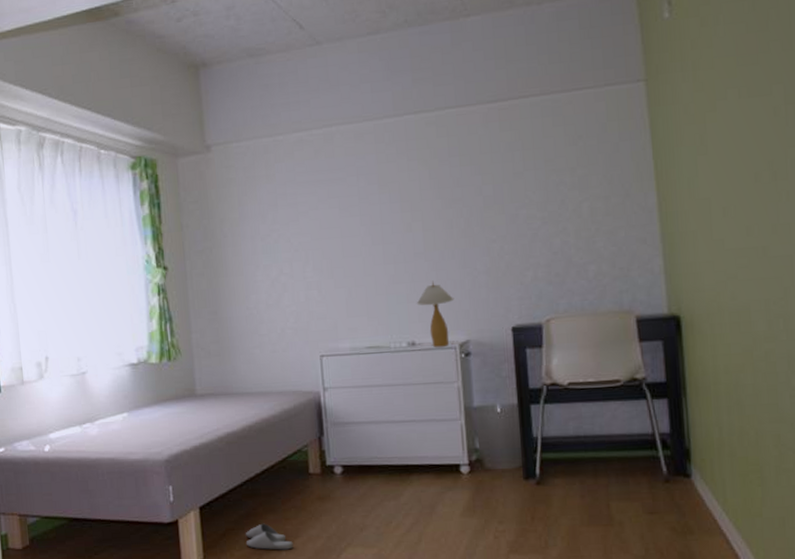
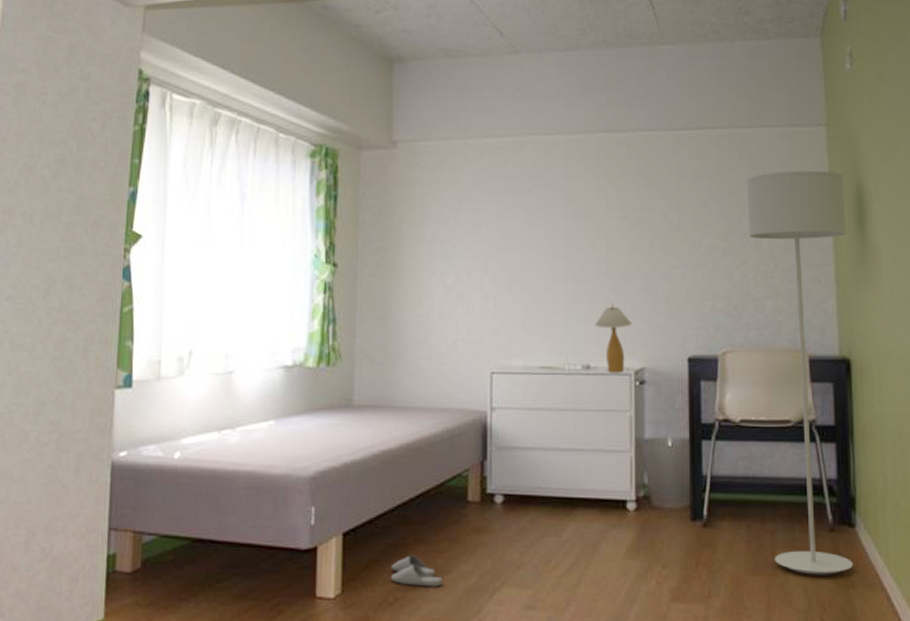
floor lamp: none [562,128,691,524] -> present [746,170,854,575]

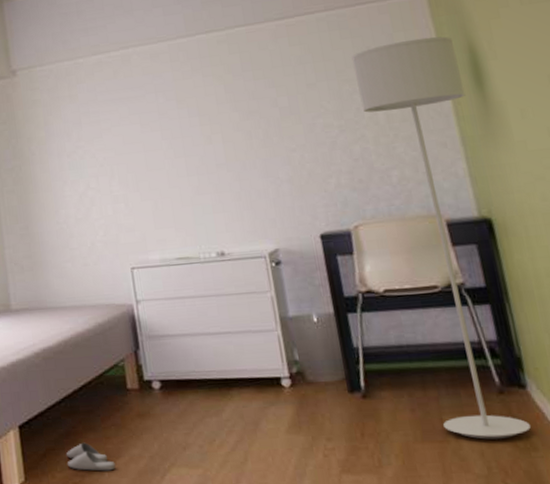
table lamp: present [594,302,633,374] -> none [222,190,260,258]

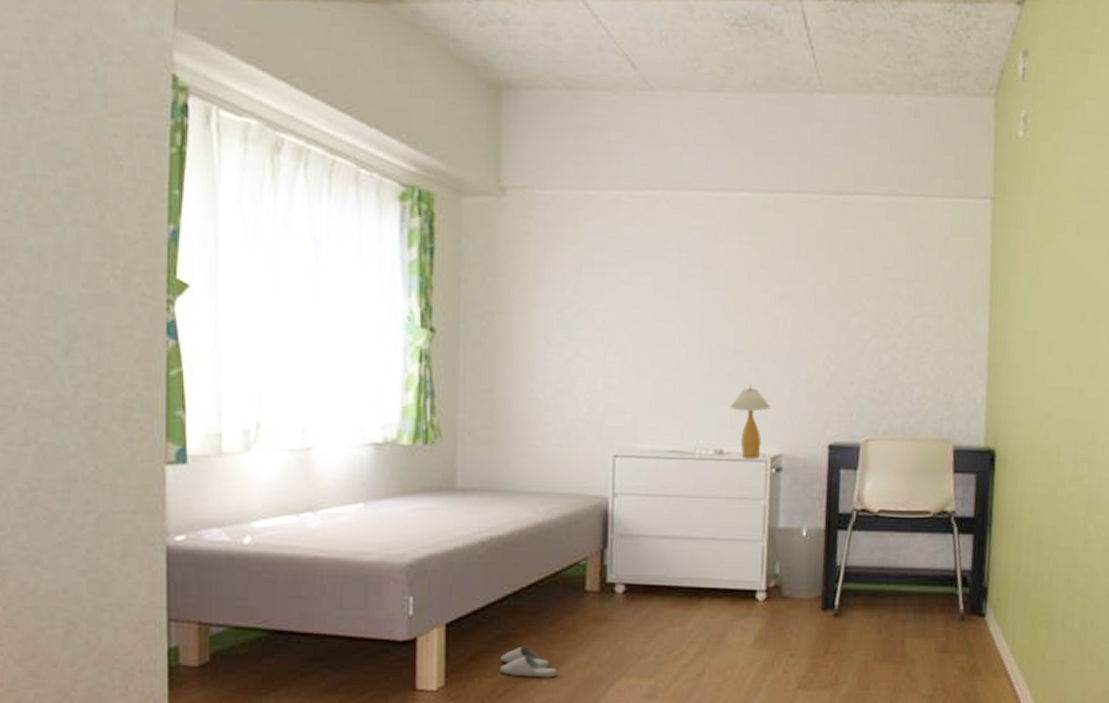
table lamp: none [222,190,260,258] -> present [729,383,772,460]
floor lamp: present [351,36,532,440] -> none [901,247,1005,663]

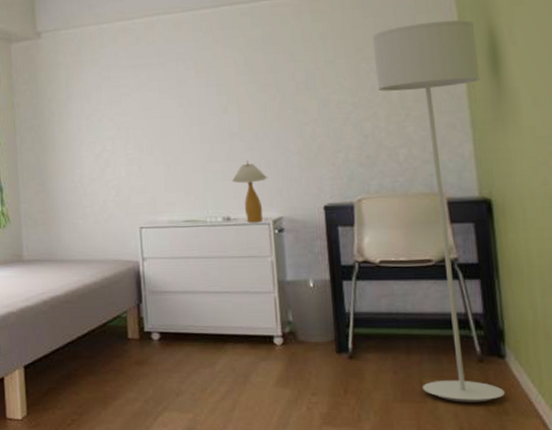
slippers: present [499,646,557,678] -> none [66,384,112,411]
floor lamp: none [901,247,1005,663] -> present [372,20,506,403]

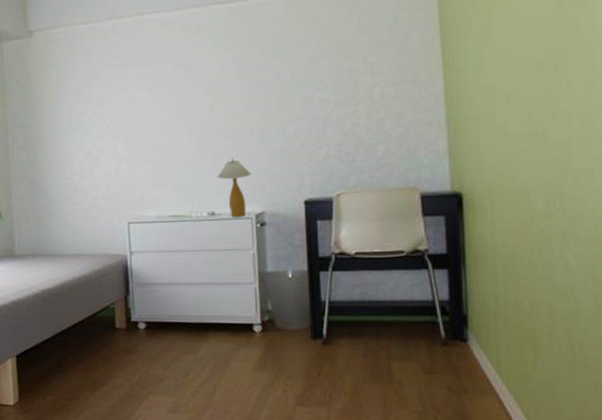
floor lamp: present [372,20,506,403] -> none [356,19,466,383]

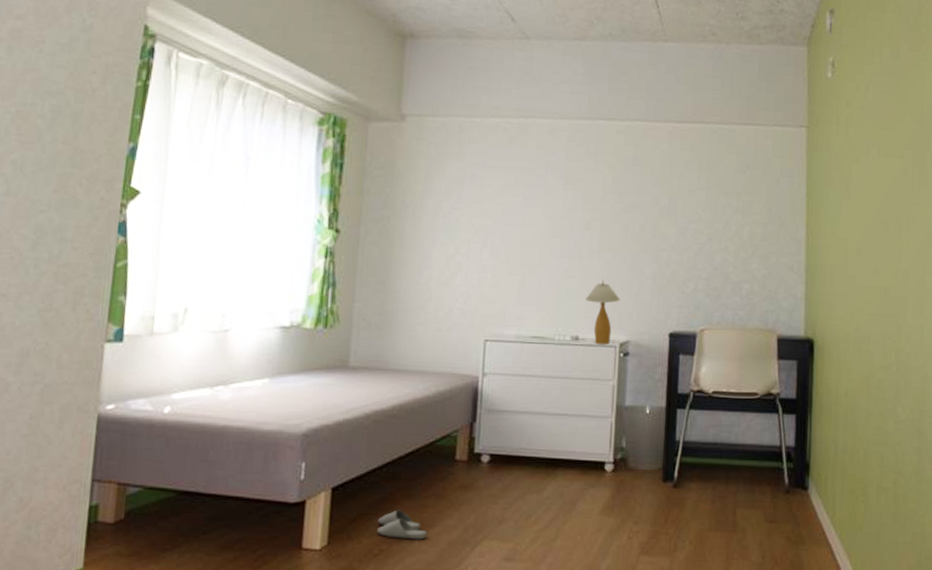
slippers: none [56,371,100,396] -> present [376,510,427,540]

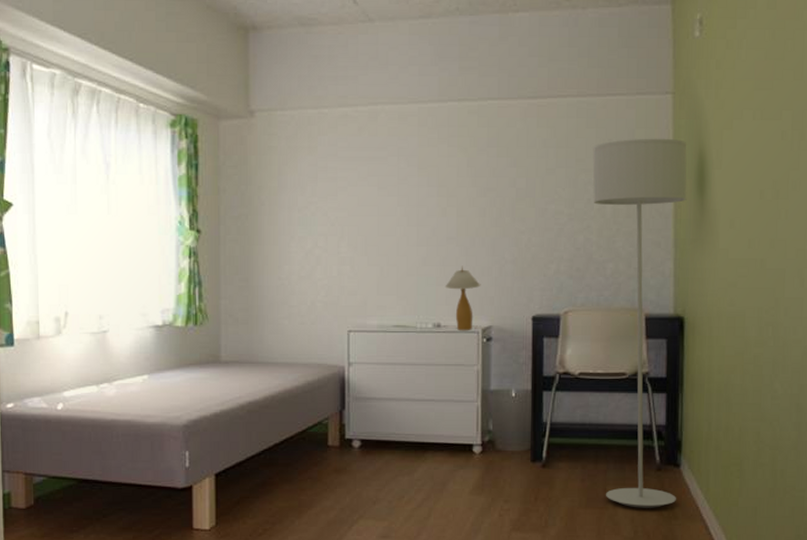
slippers: present [376,510,427,540] -> none [259,493,307,520]
floor lamp: none [731,166,819,532] -> present [592,138,687,508]

